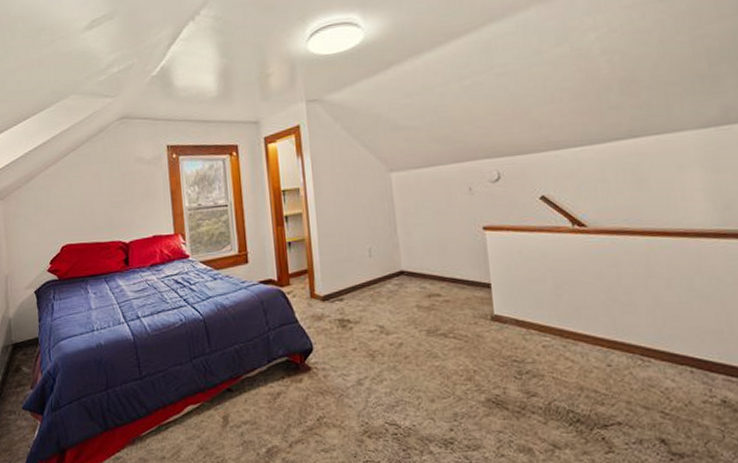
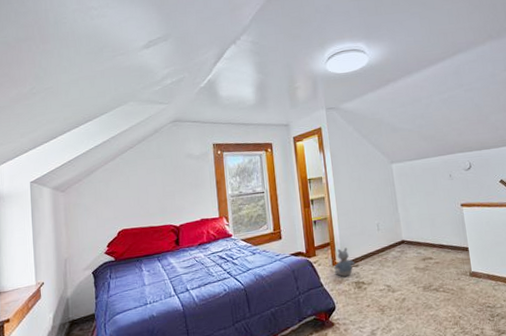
stuffed animal: none [312,276,339,312] -> present [334,247,355,277]

